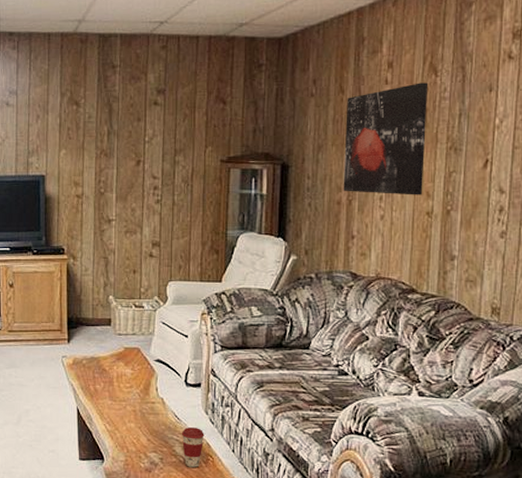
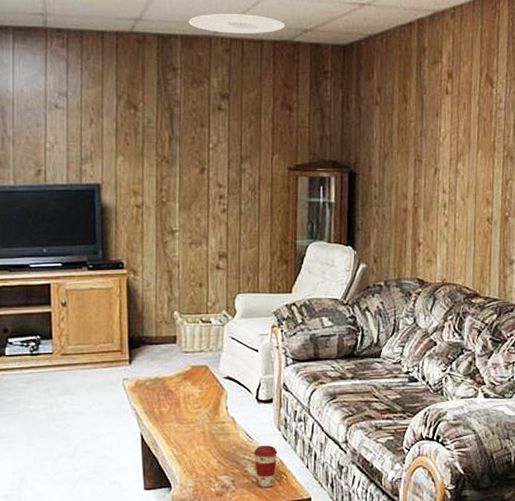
ceiling light: none [128,11,221,31] -> present [189,13,285,33]
wall art: present [343,82,429,195] -> none [408,93,486,203]

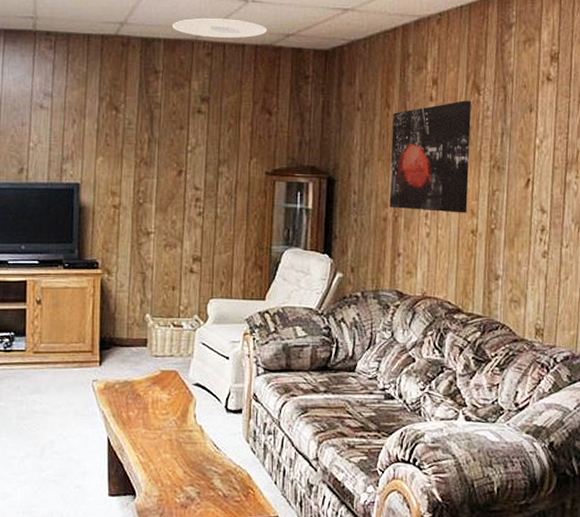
coffee cup: present [253,445,278,487] -> none [220,457,245,502]
wall art: none [408,93,486,203] -> present [389,100,472,213]

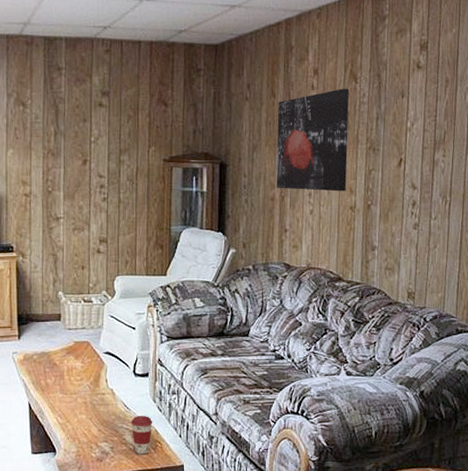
ceiling light: present [173,17,268,38] -> none [73,16,161,35]
coffee cup: none [220,457,245,502] -> present [130,416,153,454]

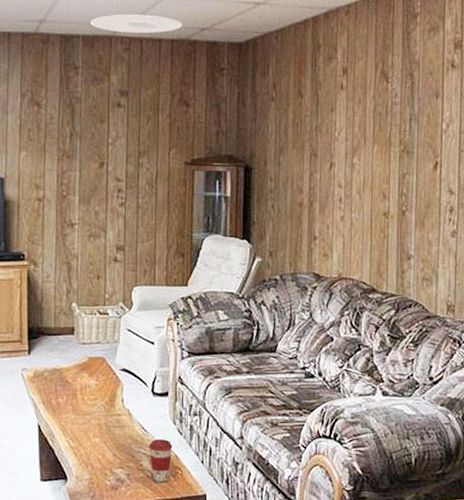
ceiling light: none [73,16,161,35] -> present [91,14,183,33]
wall art: present [276,88,350,192] -> none [304,88,381,197]

